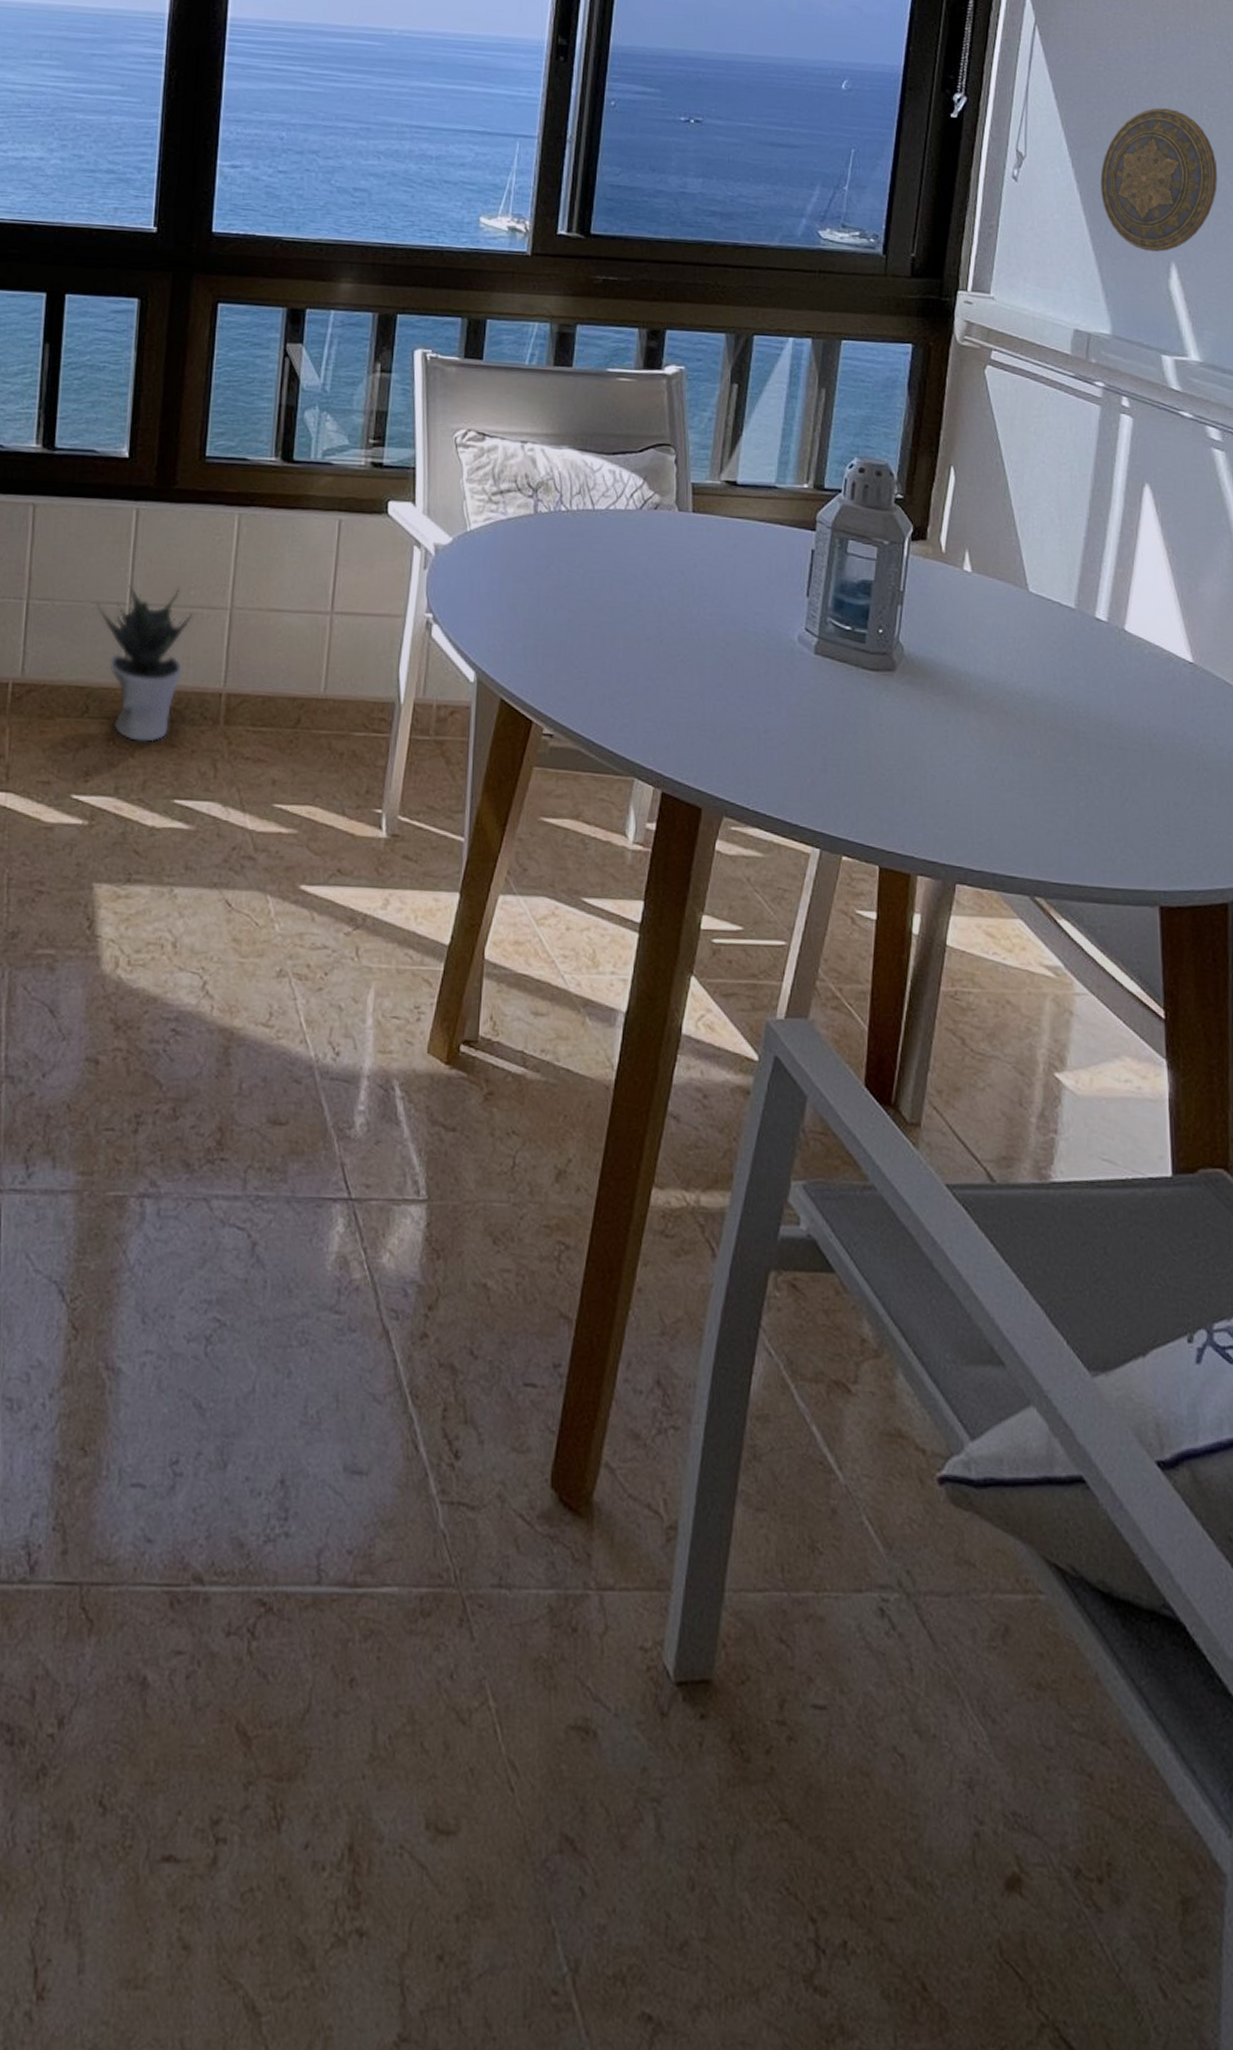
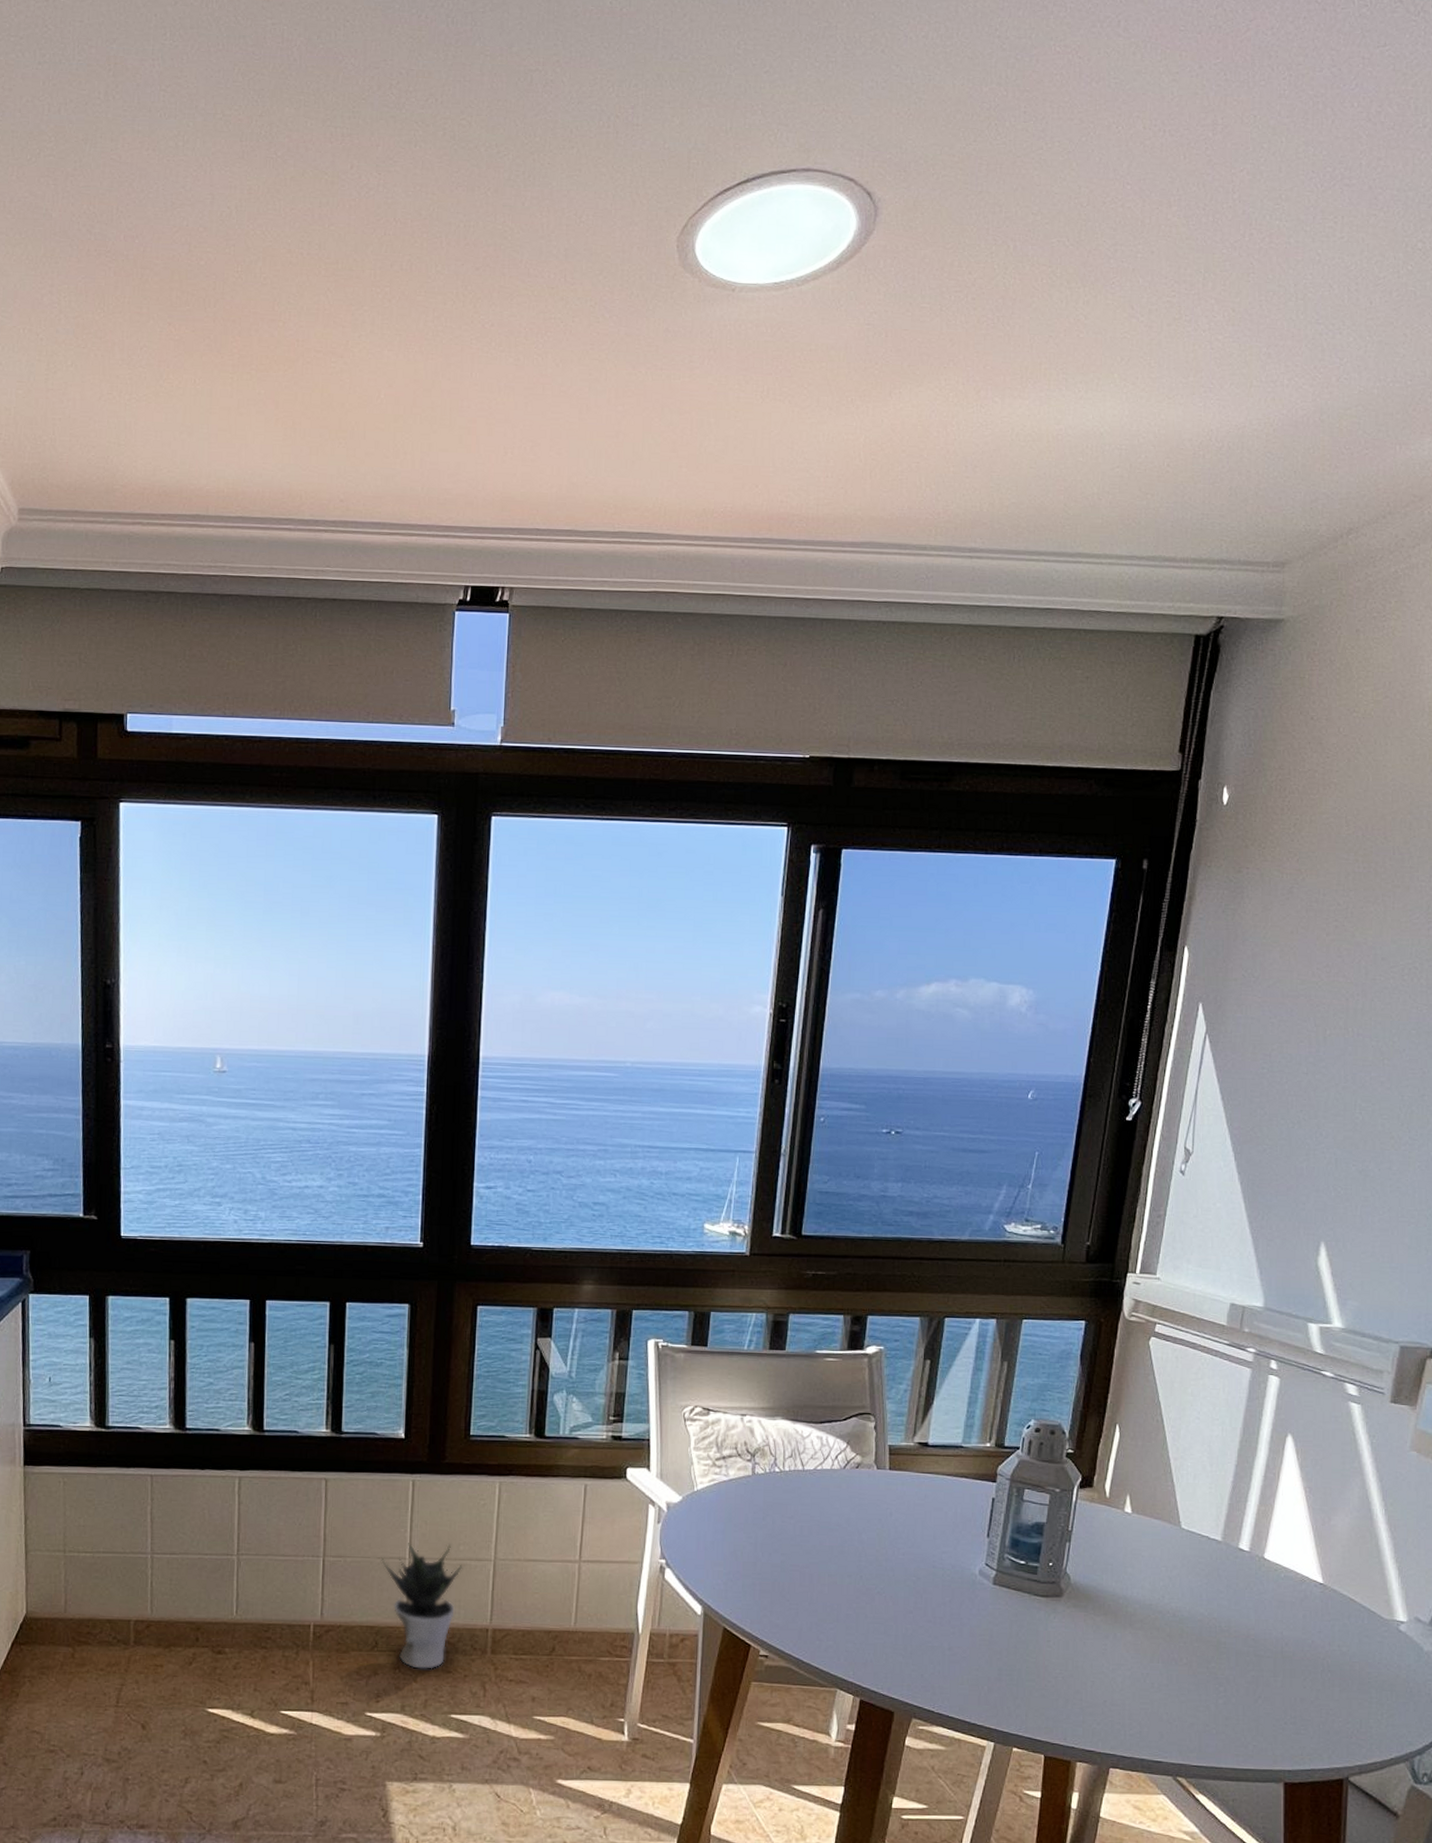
decorative plate: present [1100,108,1218,252] -> none [1260,1104,1367,1233]

